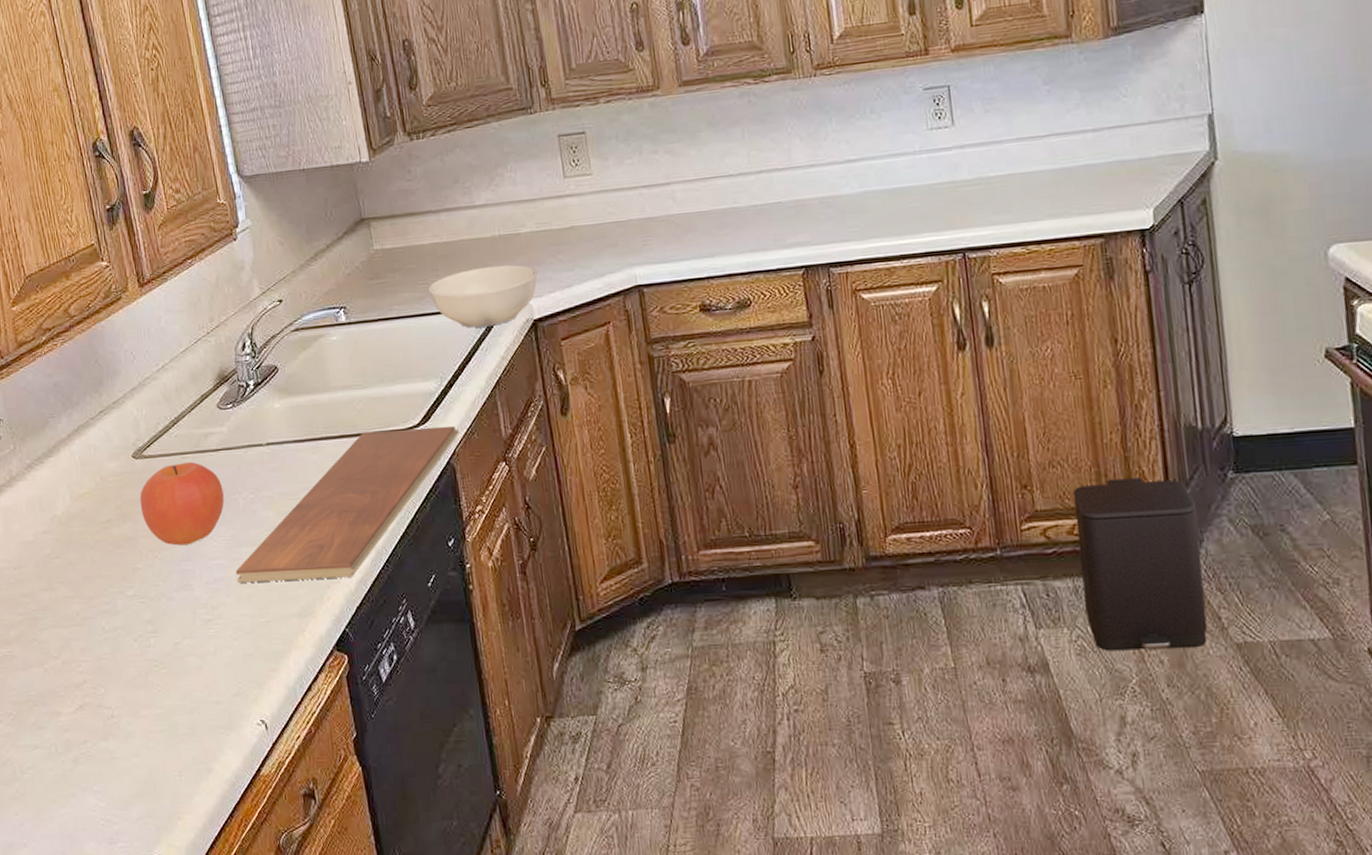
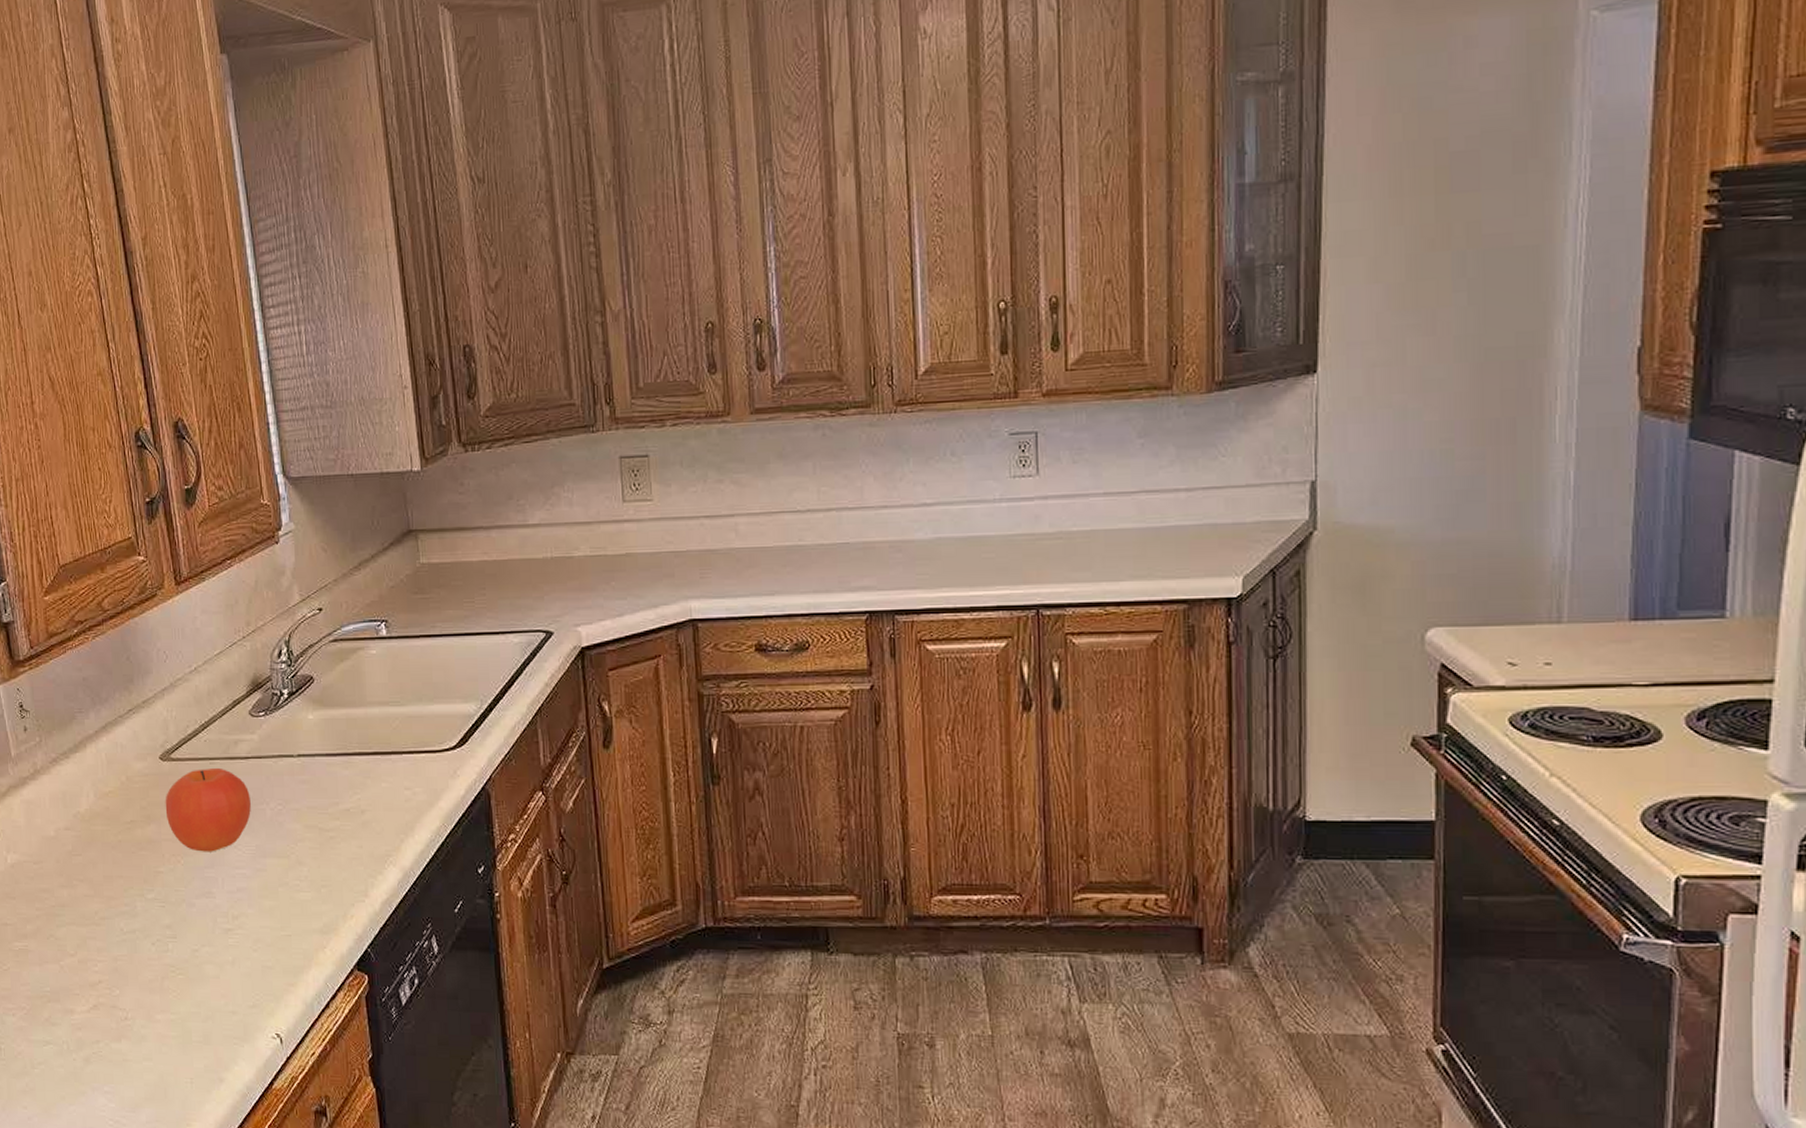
chopping board: present [235,425,459,583] -> none [258,750,496,897]
bowl: present [428,264,538,328] -> none [474,588,589,651]
pedal bin: present [1072,477,1208,651] -> none [1131,855,1260,1034]

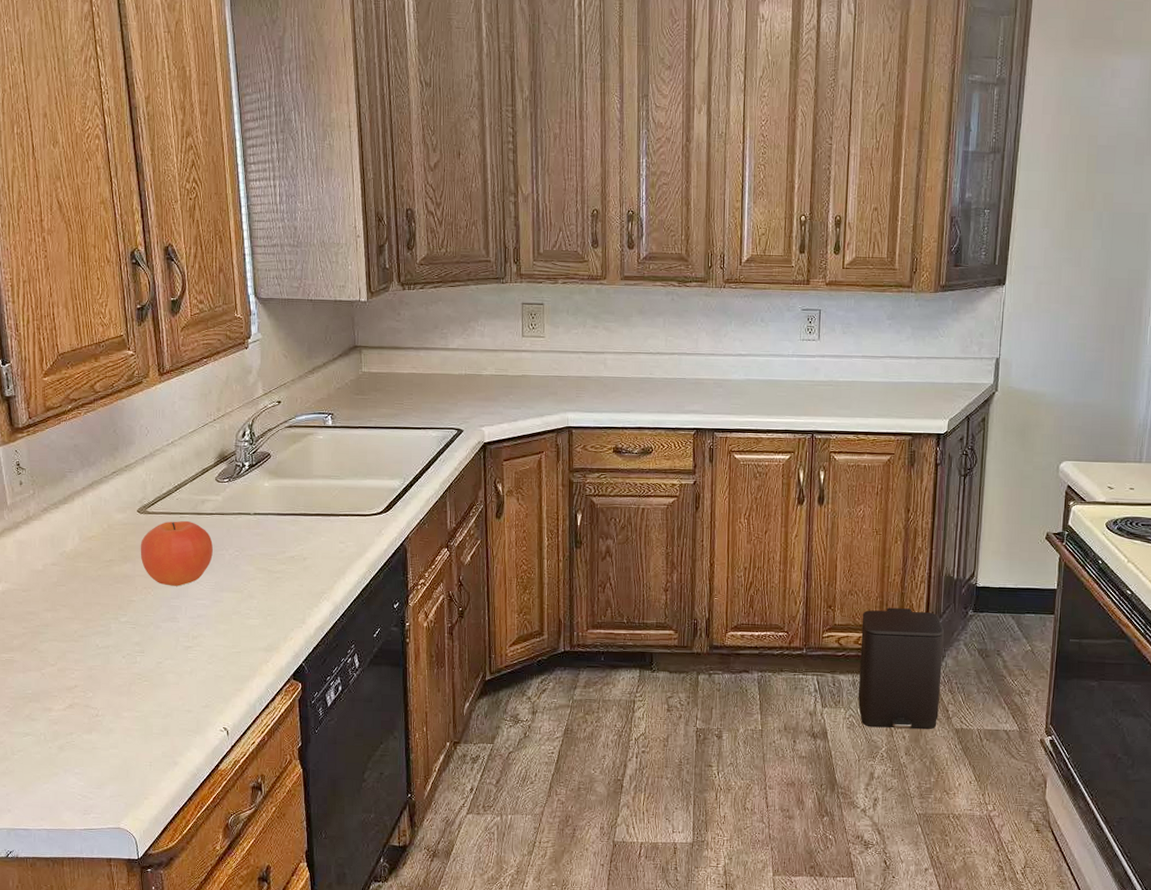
pedal bin: none [1131,855,1260,1034] -> present [858,607,945,729]

